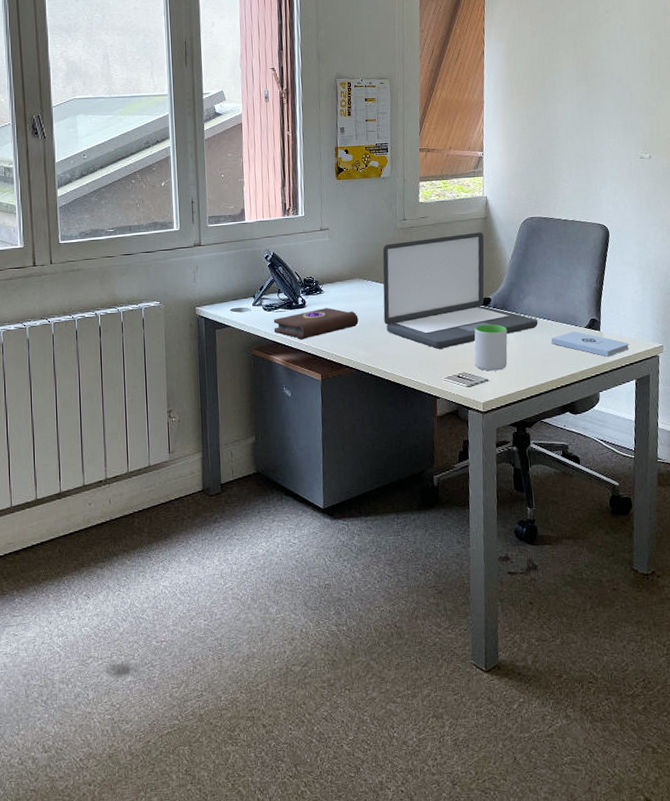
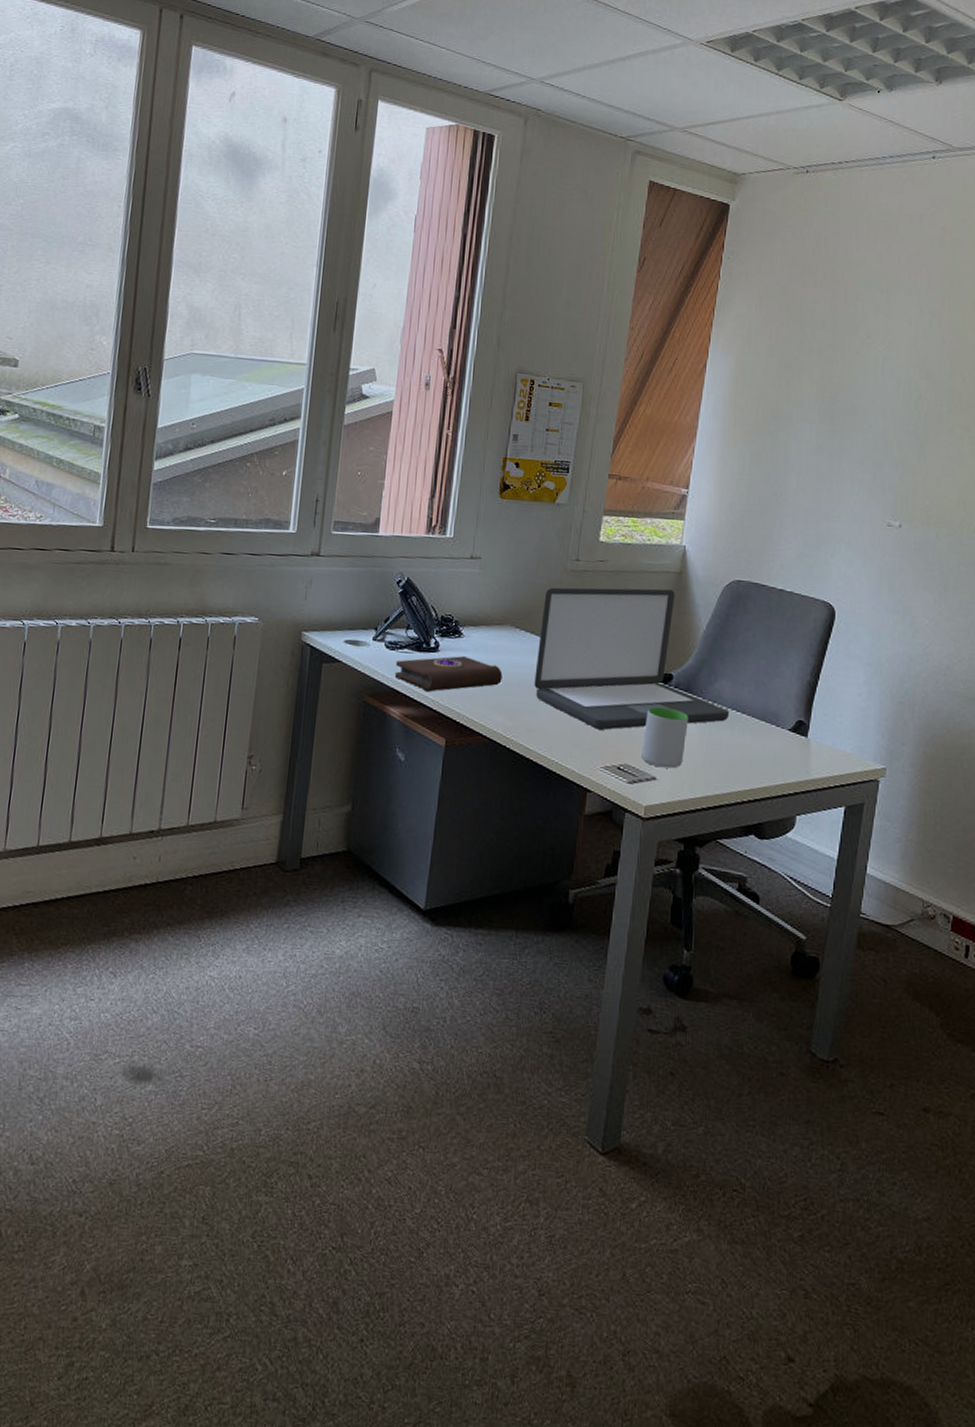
notepad: present [551,331,629,357] -> none [742,732,843,772]

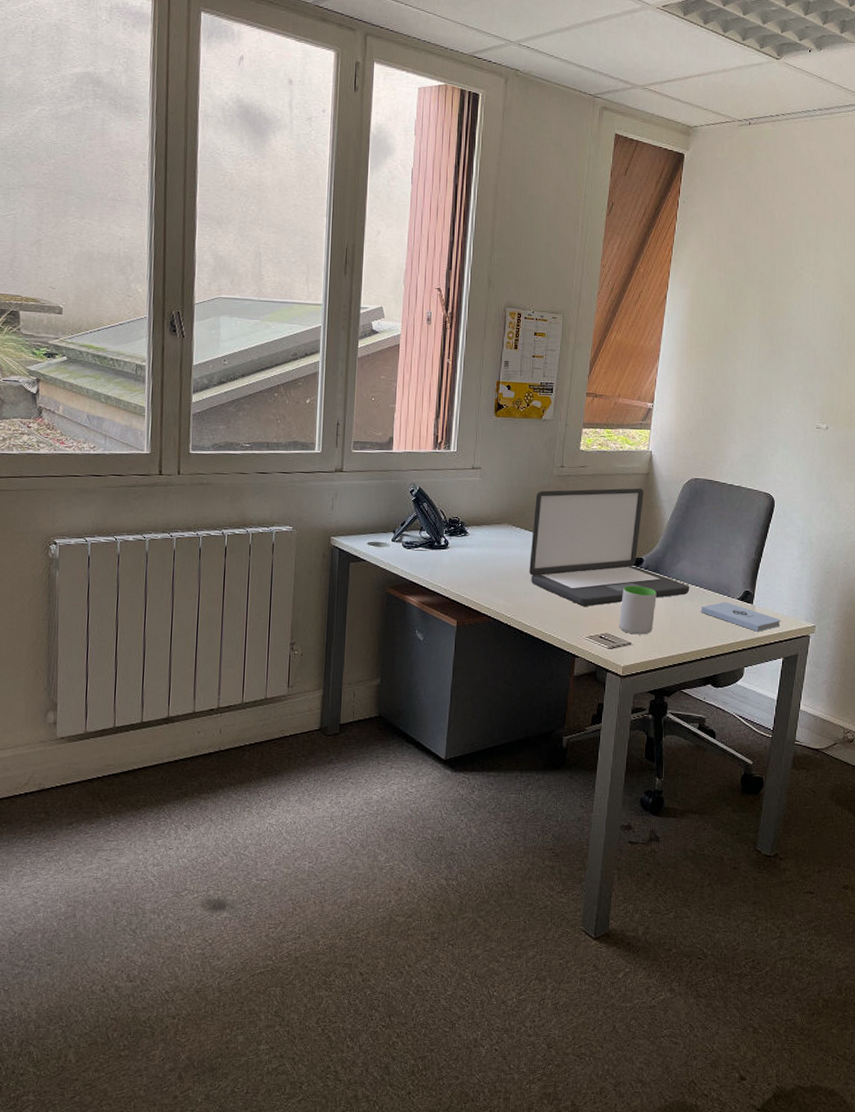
book: present [394,656,503,692] -> none [412,551,503,582]
notepad: none [742,732,843,772] -> present [701,602,781,632]

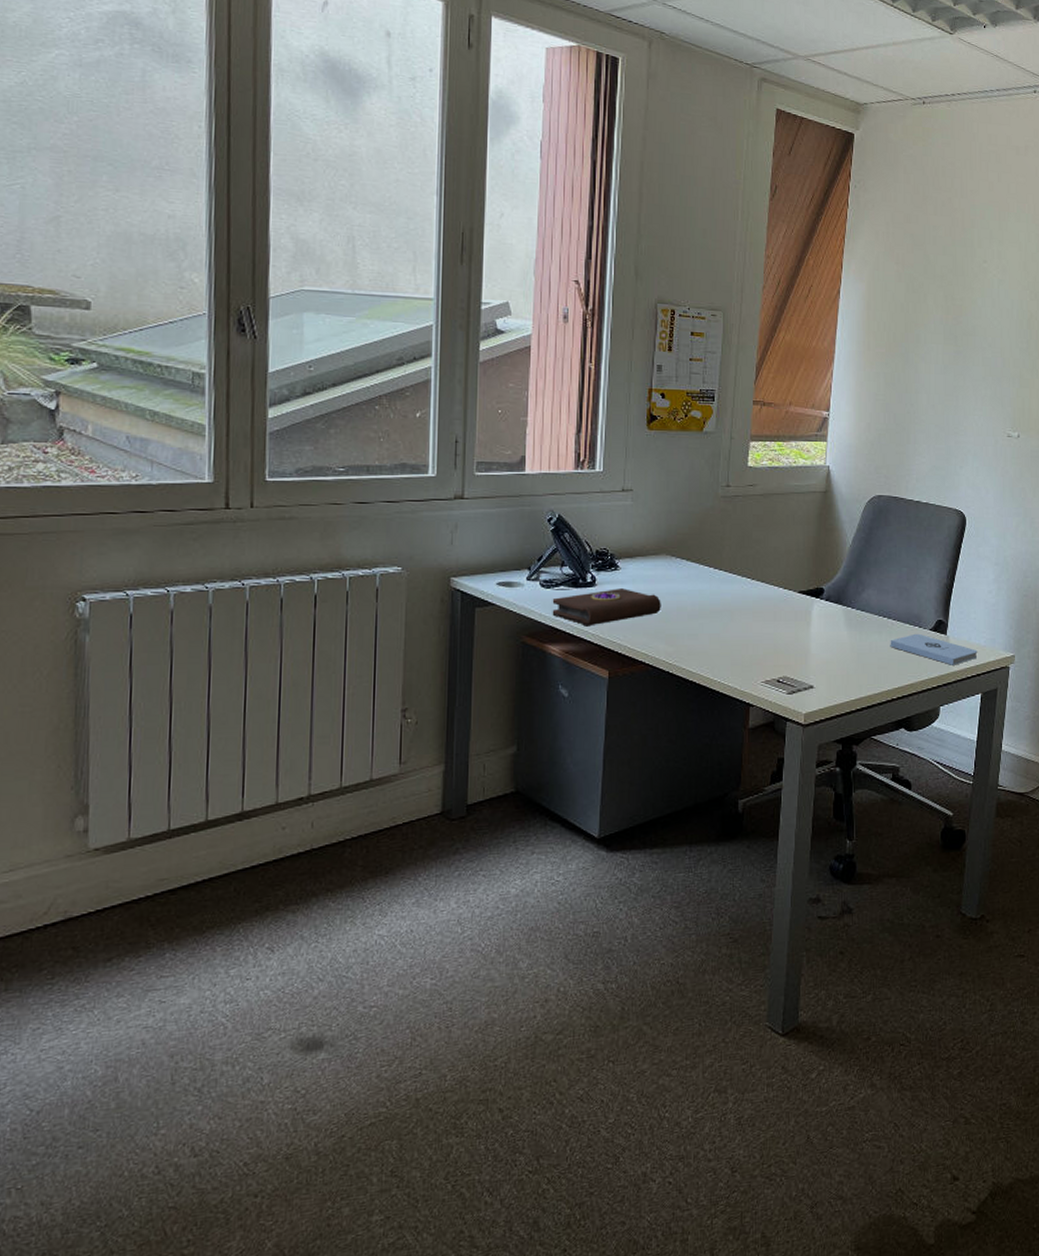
book: none [412,551,503,582] -> present [552,589,661,627]
laptop: present [529,488,690,606] -> none [693,508,877,646]
mug: present [619,585,657,635] -> none [799,620,840,676]

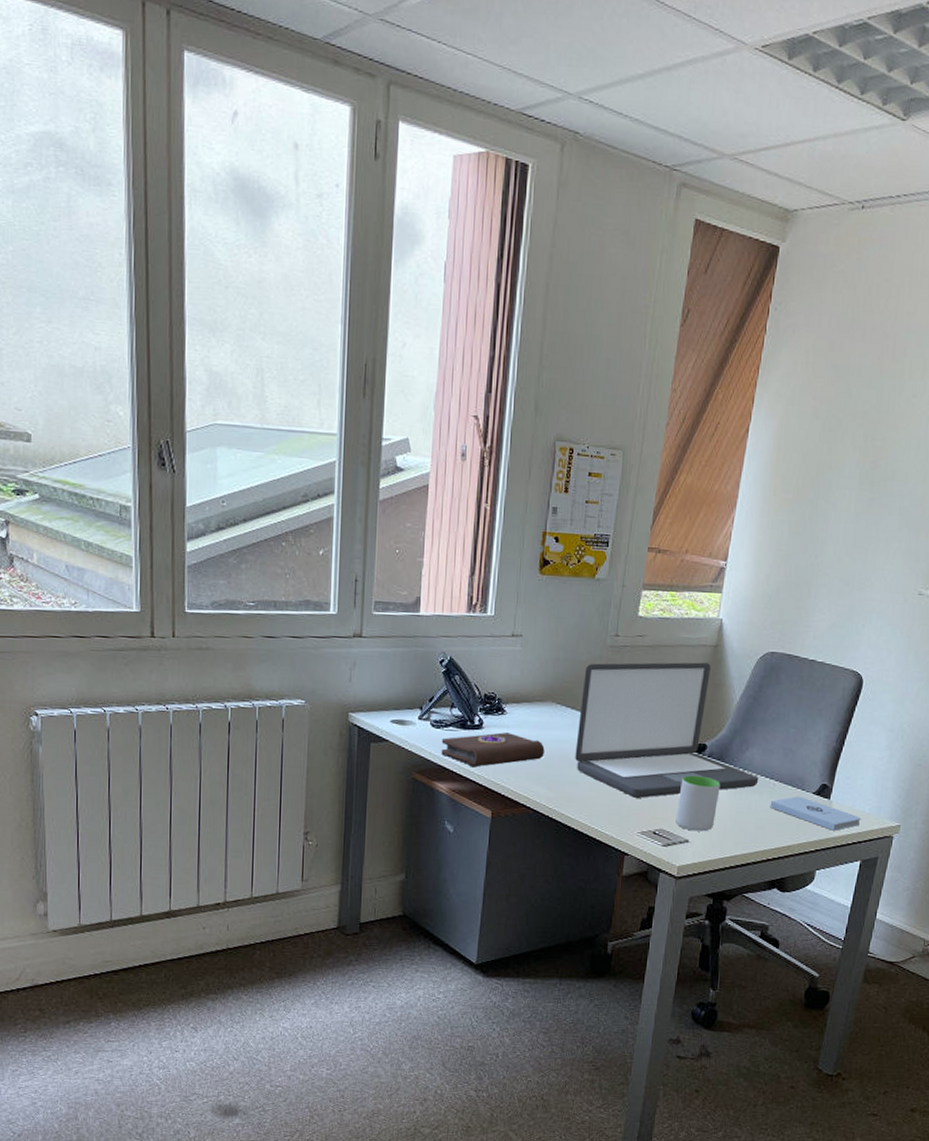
laptop: none [693,508,877,646] -> present [575,662,759,798]
mug: none [799,620,840,676] -> present [675,775,721,832]

